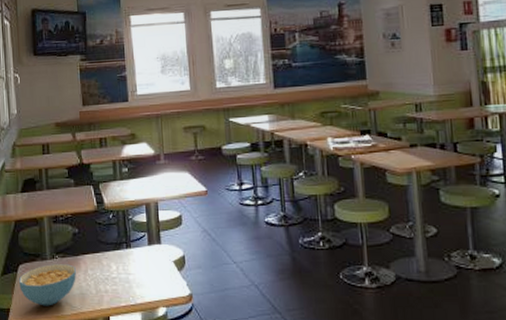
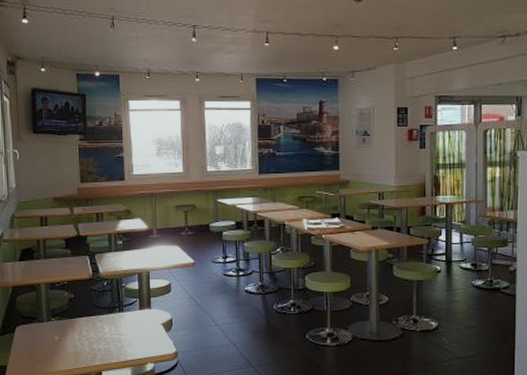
cereal bowl: present [19,264,76,306] -> none [16,326,71,363]

